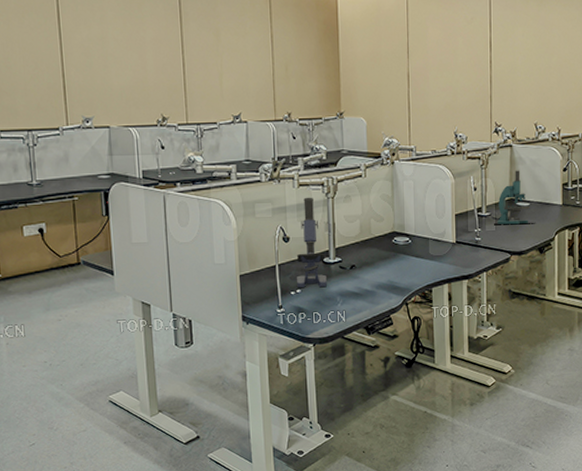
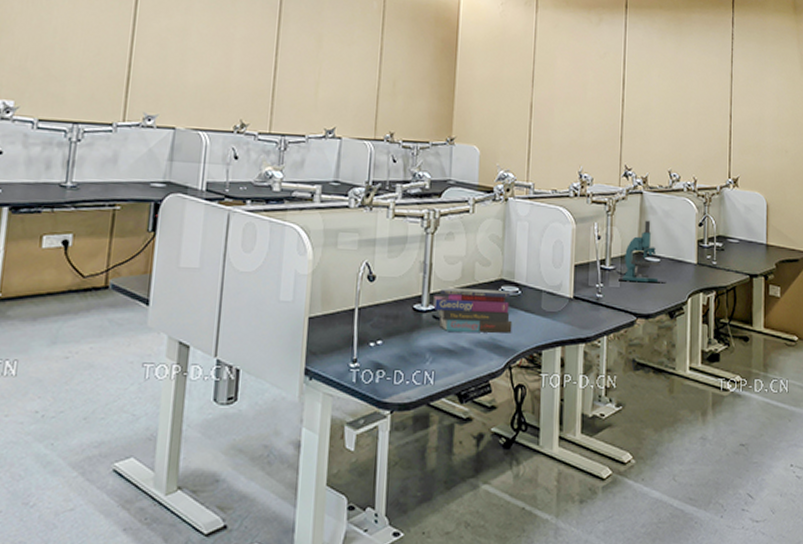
microscope: present [297,197,327,288] -> none [379,230,416,340]
books: none [339,241,406,278] -> present [433,286,513,333]

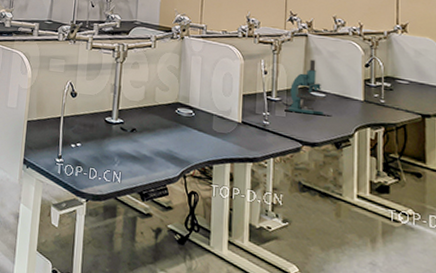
books: present [433,286,513,333] -> none [121,105,187,148]

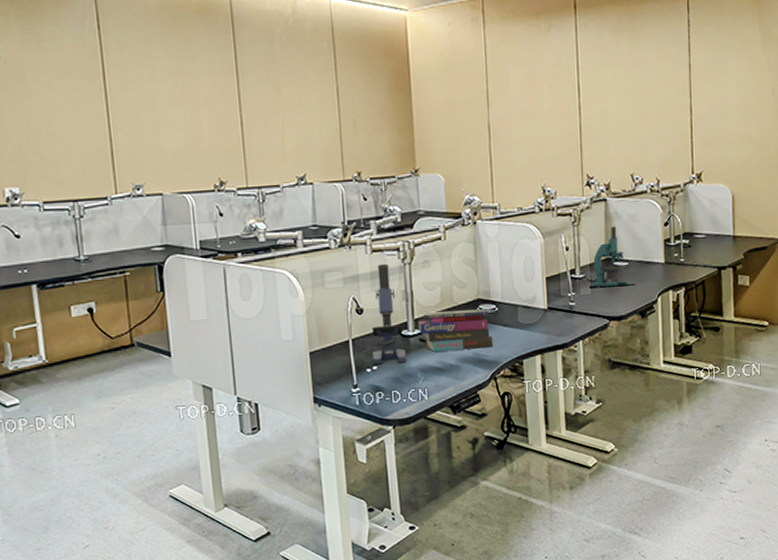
microscope: none [78,59,107,145] -> present [372,263,406,364]
books: none [121,105,187,148] -> present [418,309,494,352]

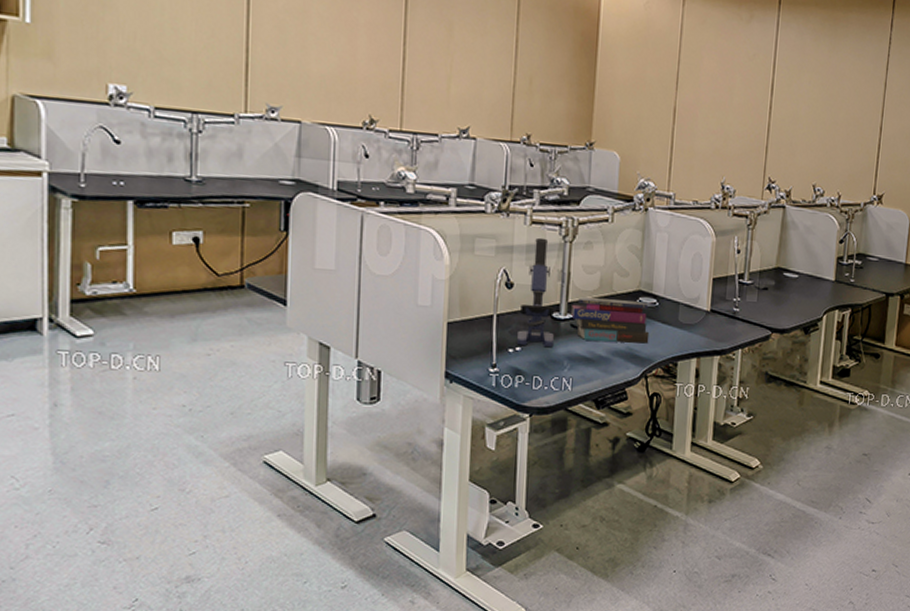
microscope: present [589,226,636,288] -> none [756,235,804,300]

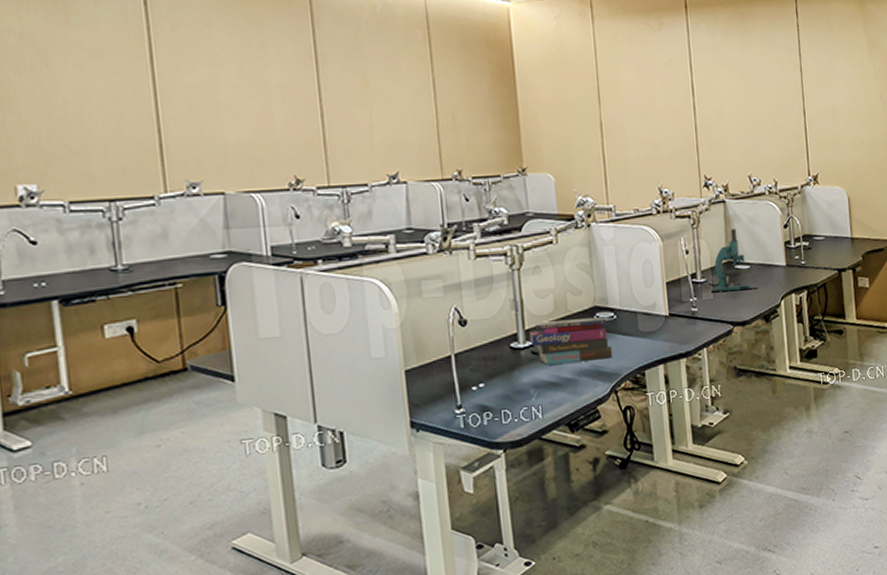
microscope: present [517,237,554,348] -> none [478,270,517,381]
microscope: none [756,235,804,300] -> present [711,228,759,293]

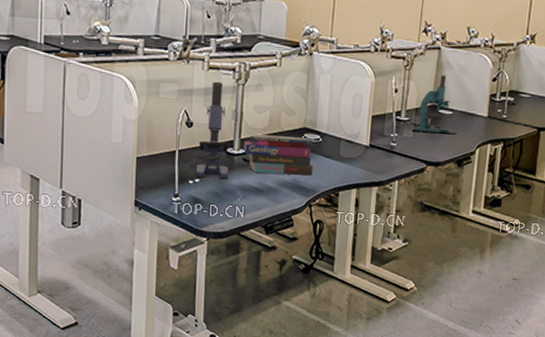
microscope: none [478,270,517,381] -> present [196,81,228,179]

